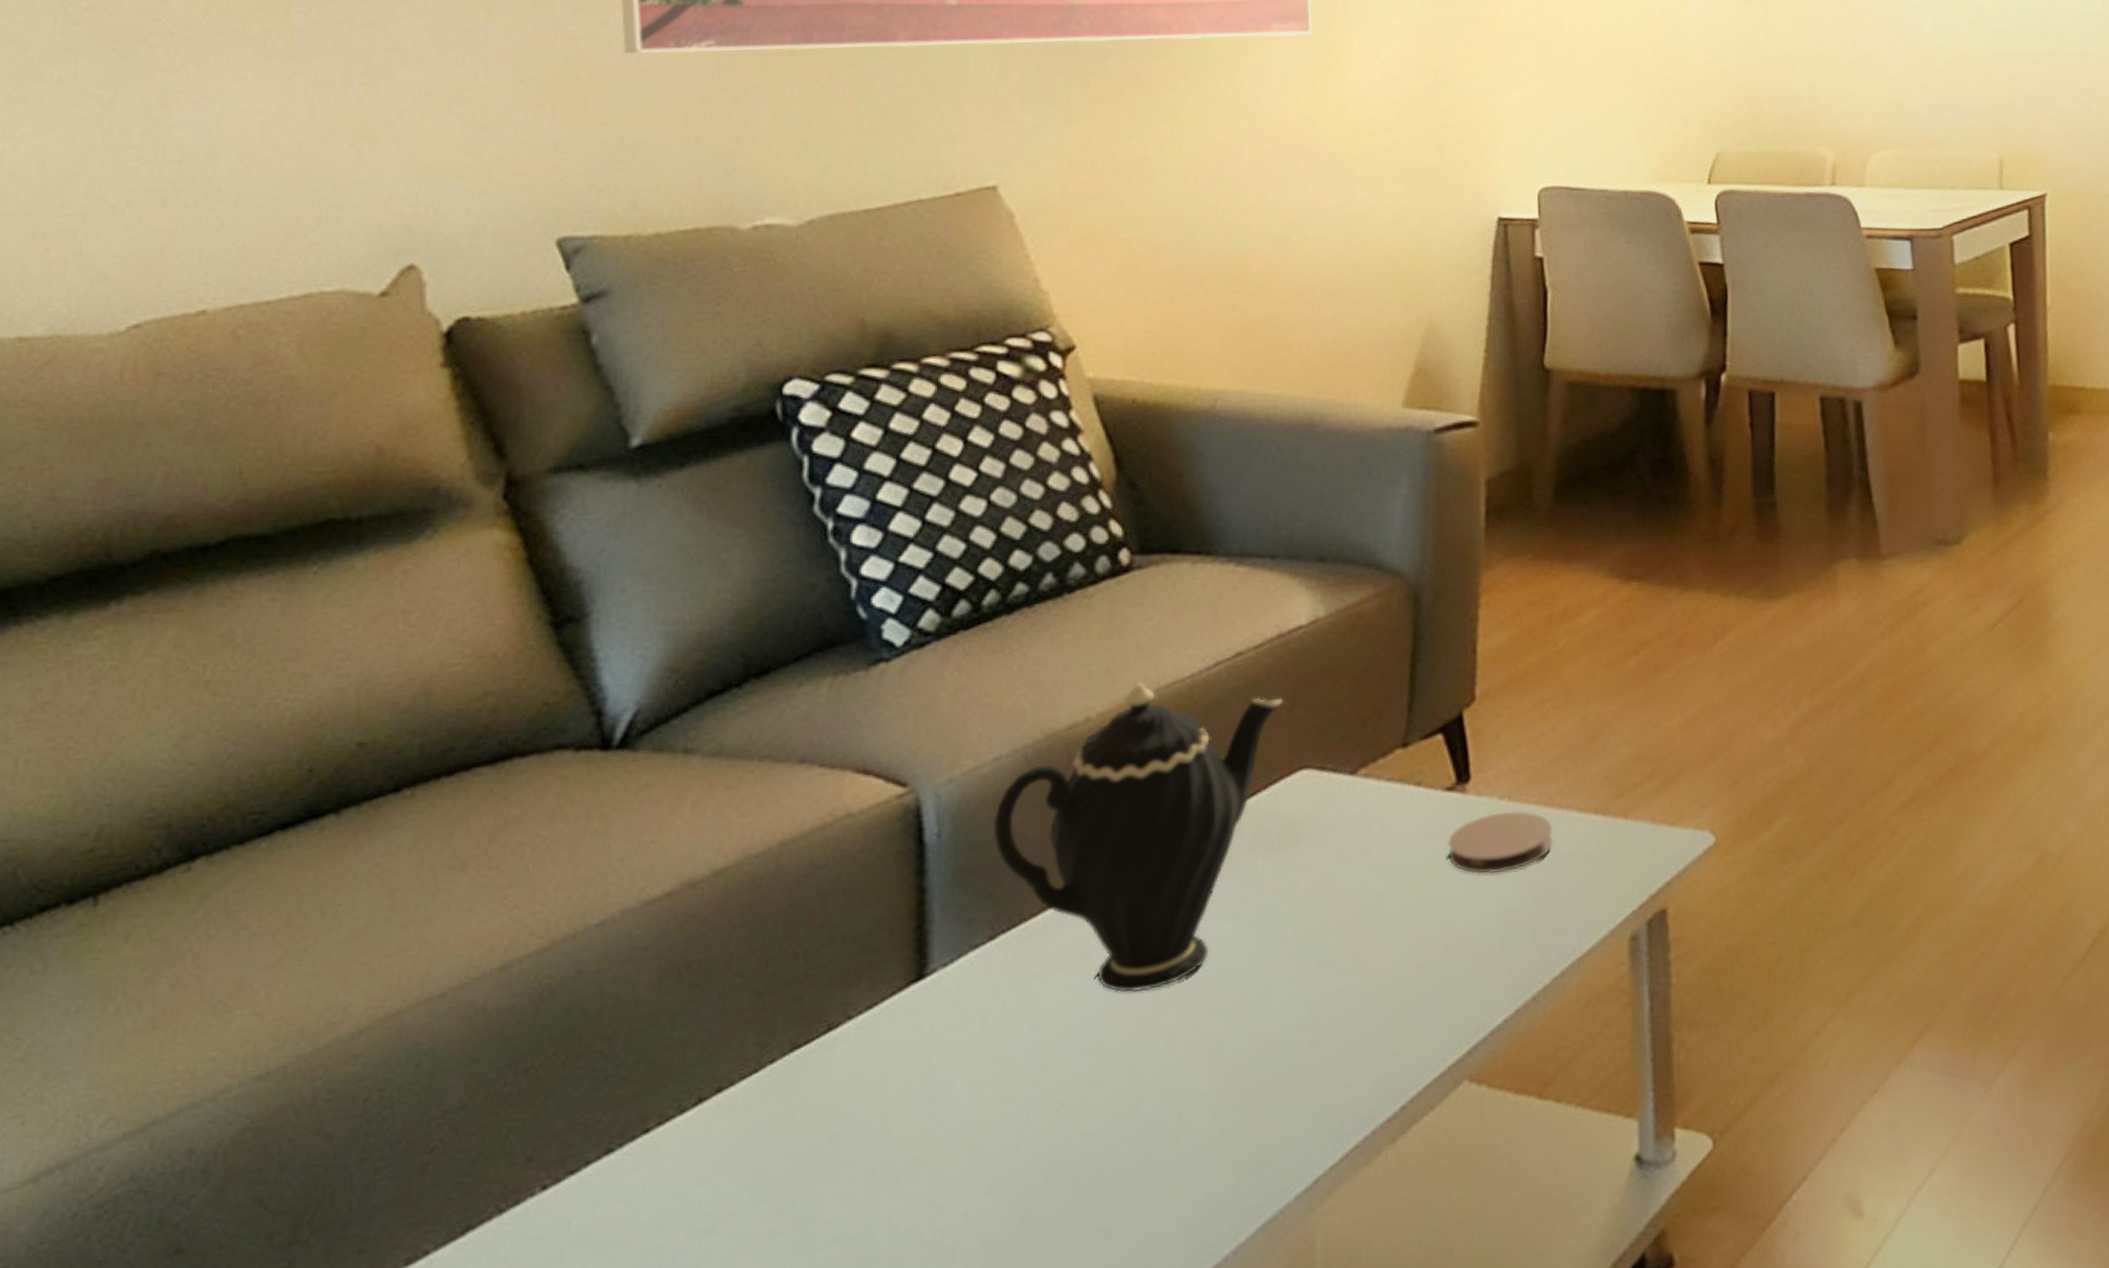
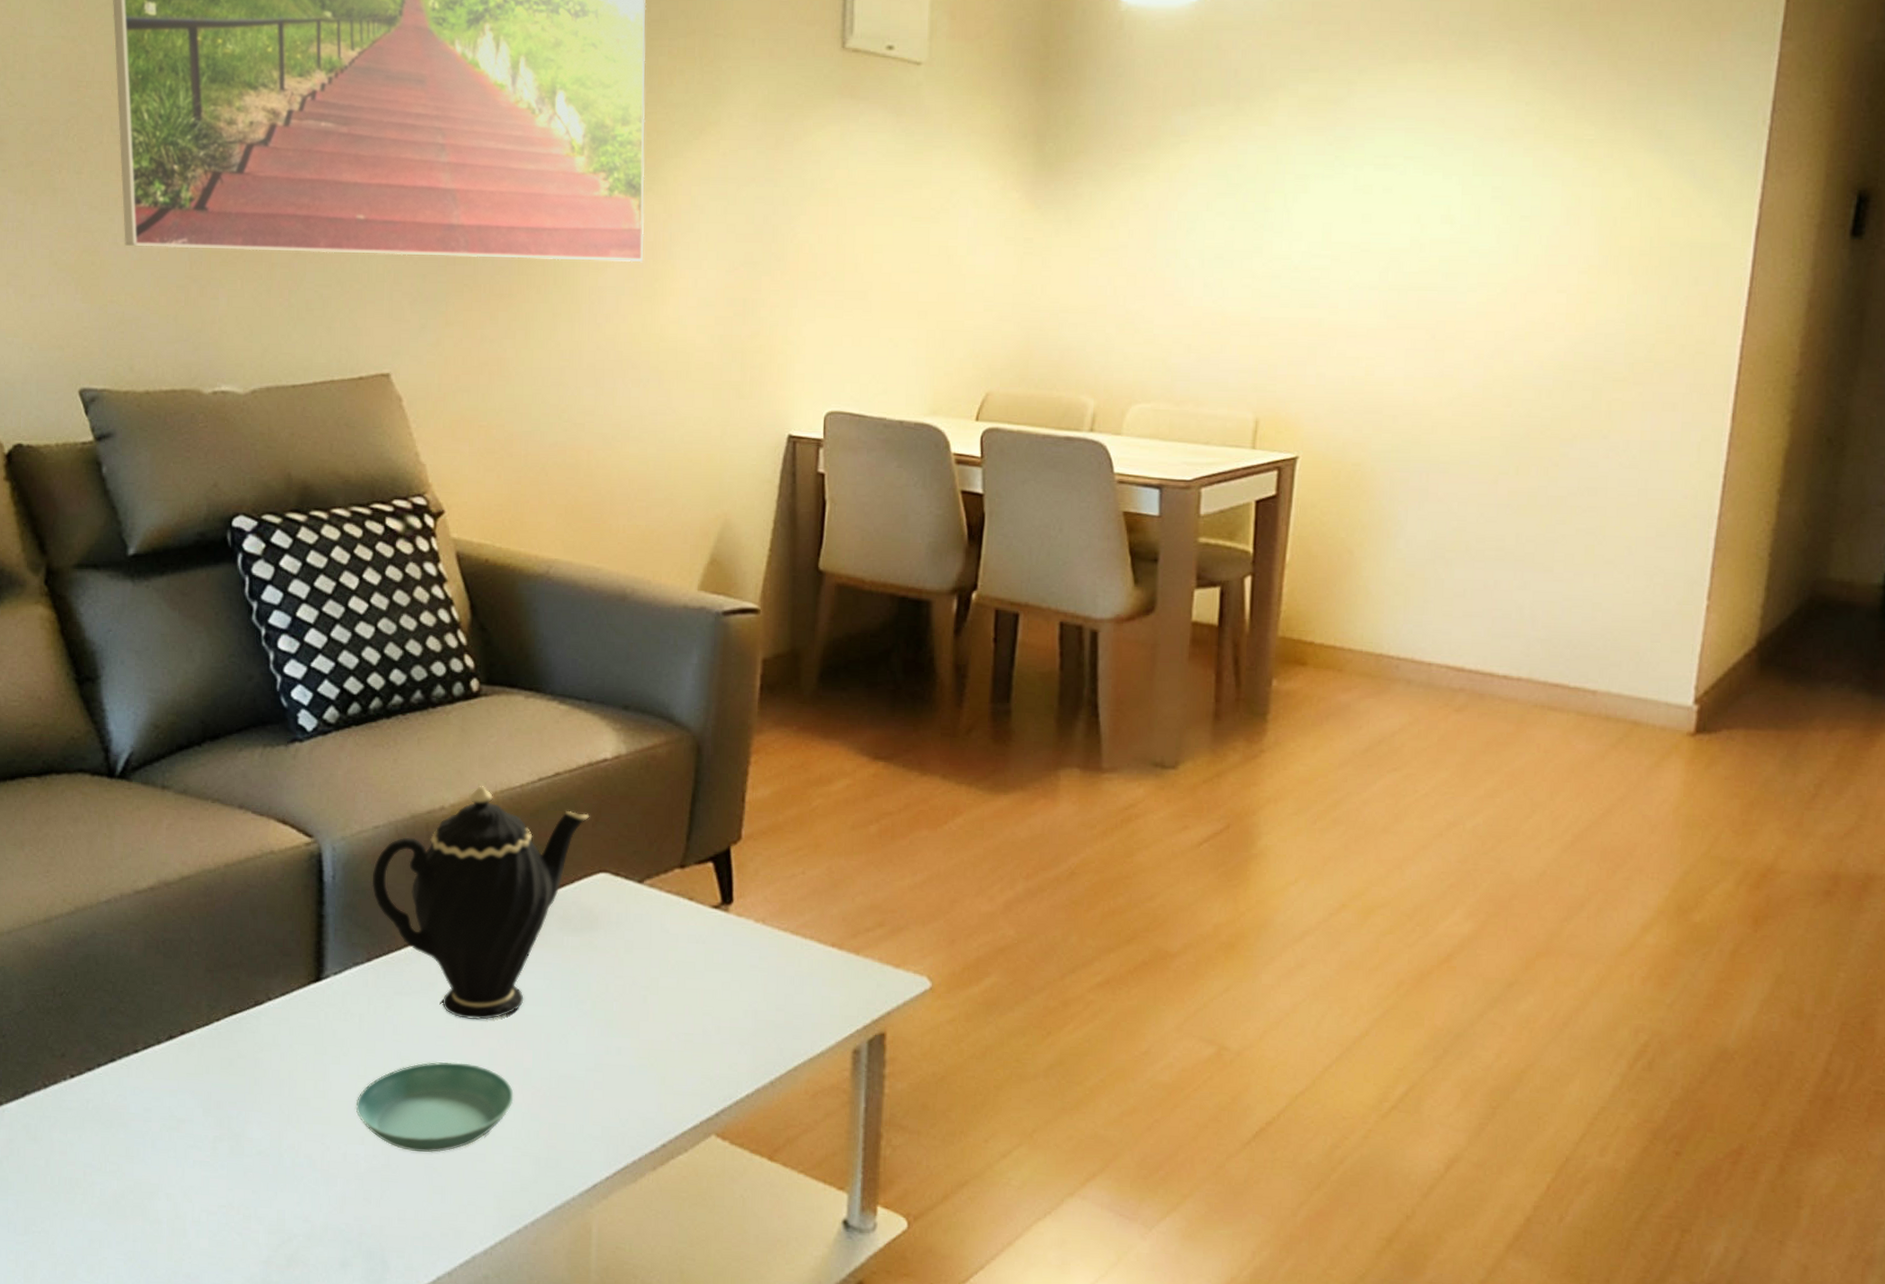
saucer: none [979,1050,1201,1189] -> present [355,1062,514,1153]
coaster: present [1448,810,1553,875] -> none [711,932,797,980]

